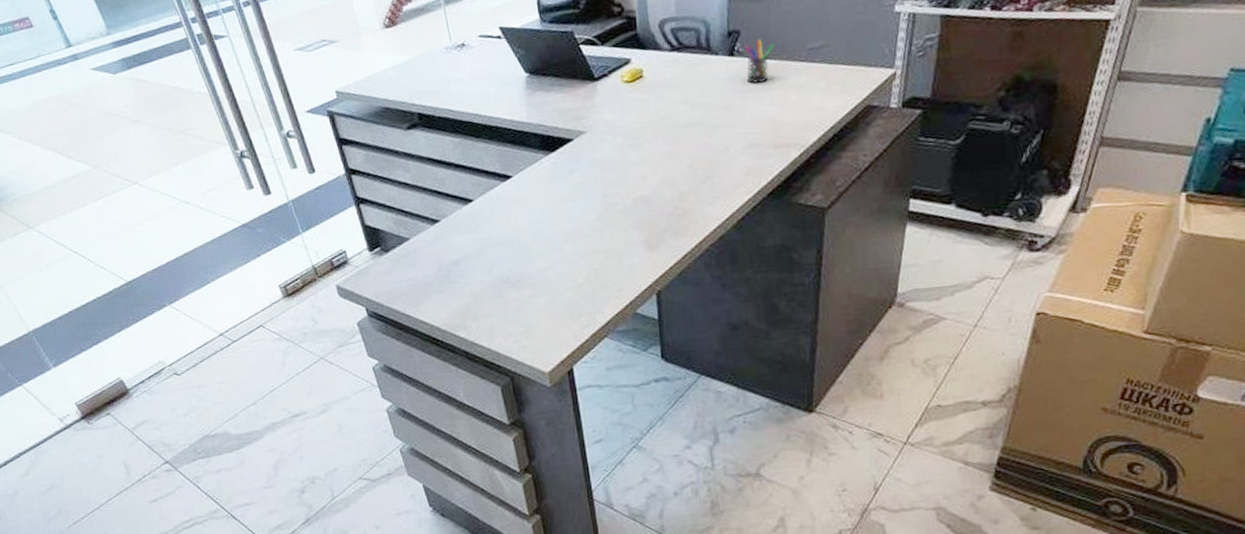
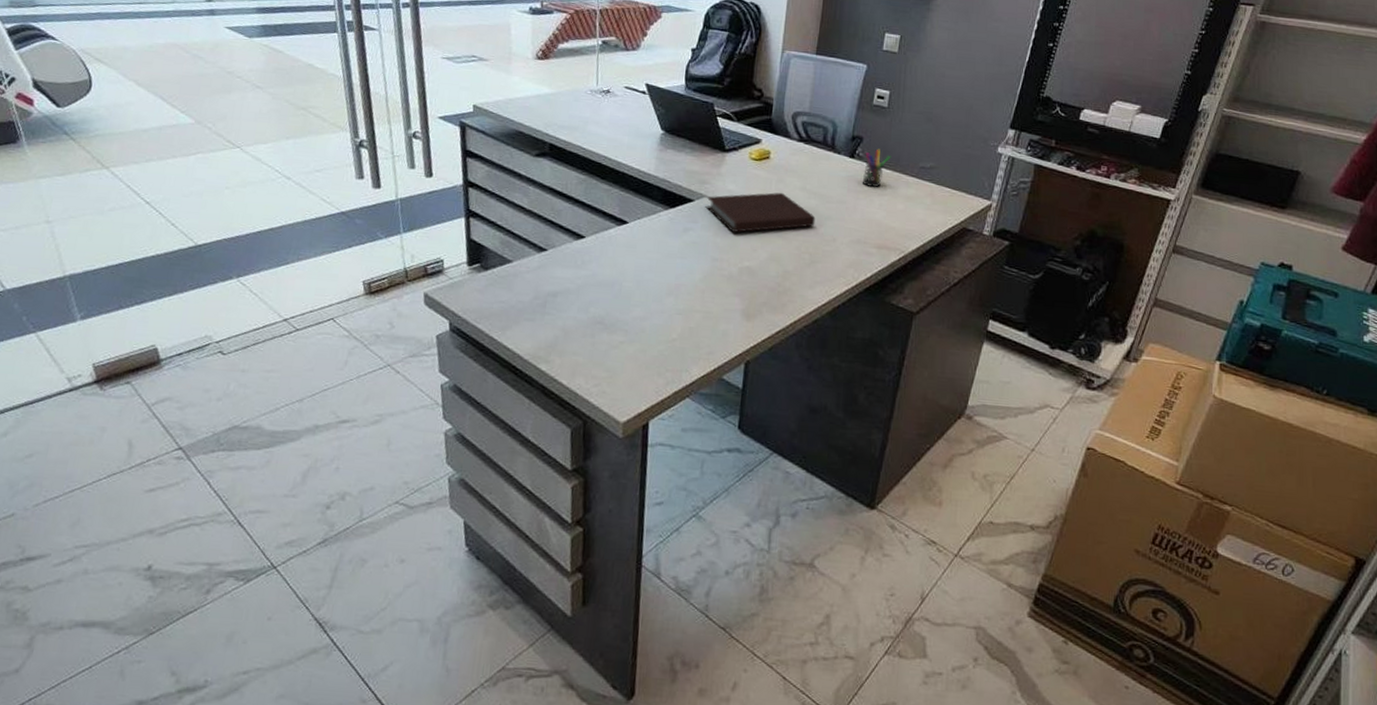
notebook: none [585,110,704,164] -> present [705,192,816,233]

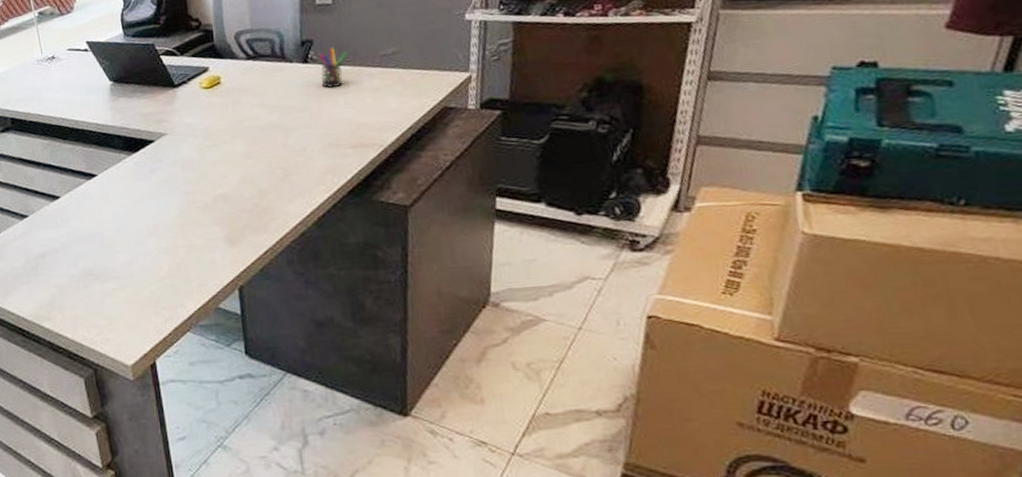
notebook: present [705,192,816,233] -> none [166,113,281,163]

